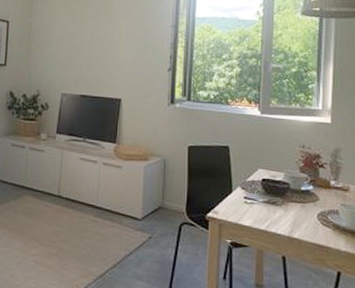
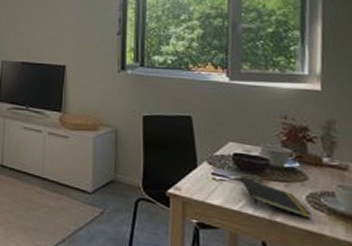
notepad: none [266,200,322,234] -> present [240,177,313,219]

